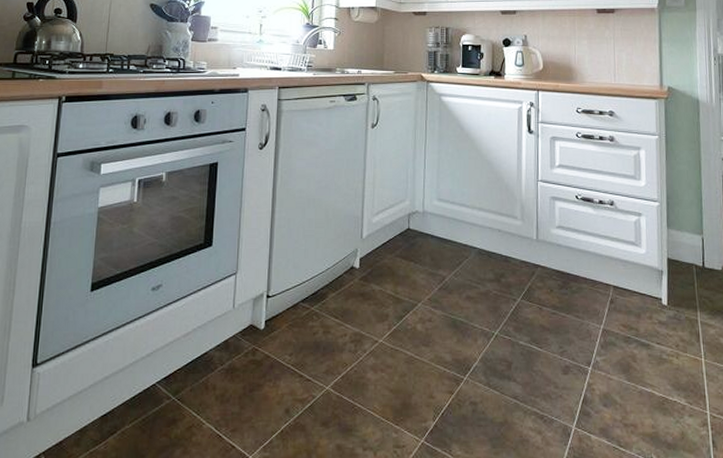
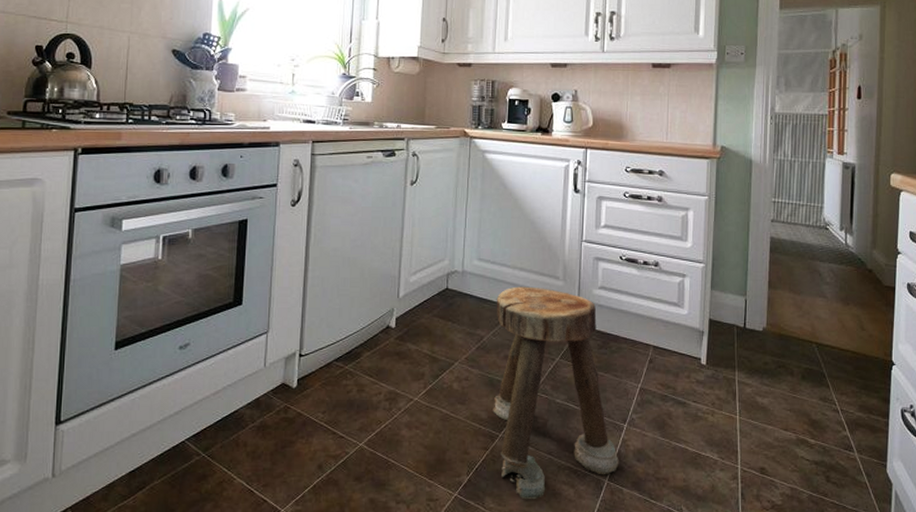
stool: none [456,226,586,447] -> present [493,286,619,500]

